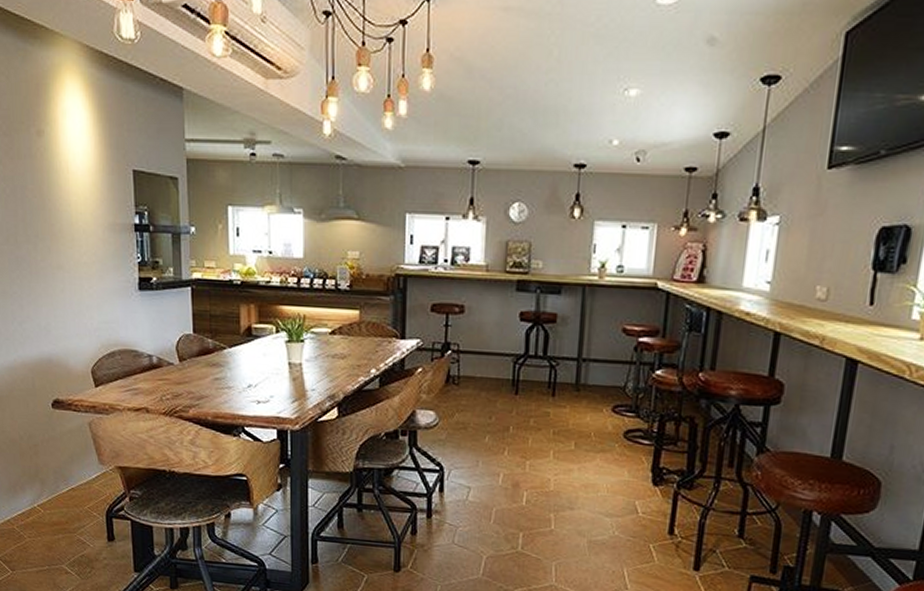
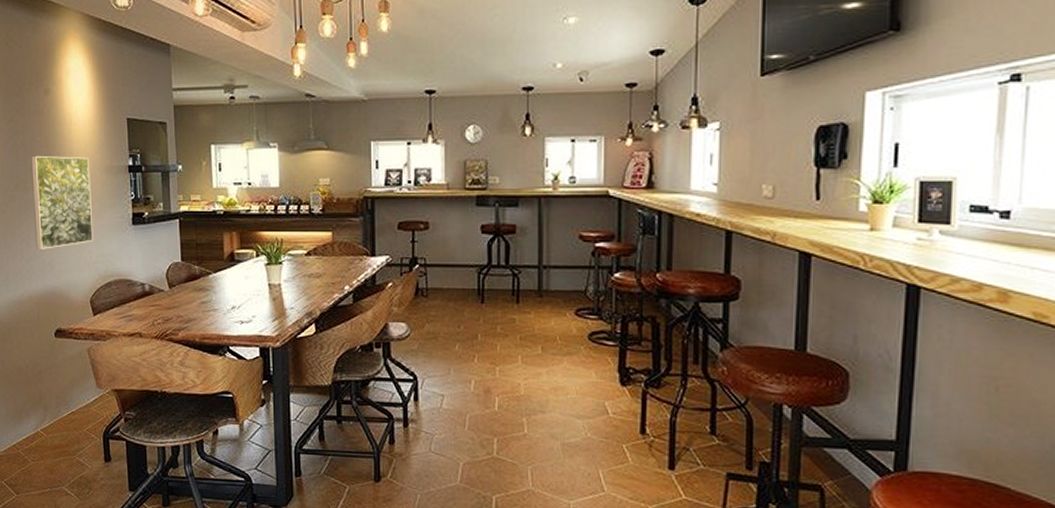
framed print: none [22,205,95,312] -> present [31,155,94,249]

